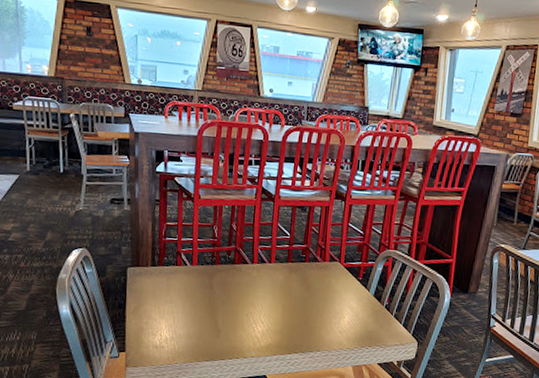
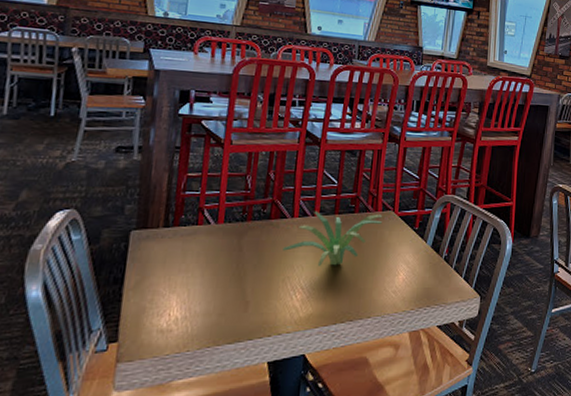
plant: none [246,259,330,307] -> present [283,211,383,267]

